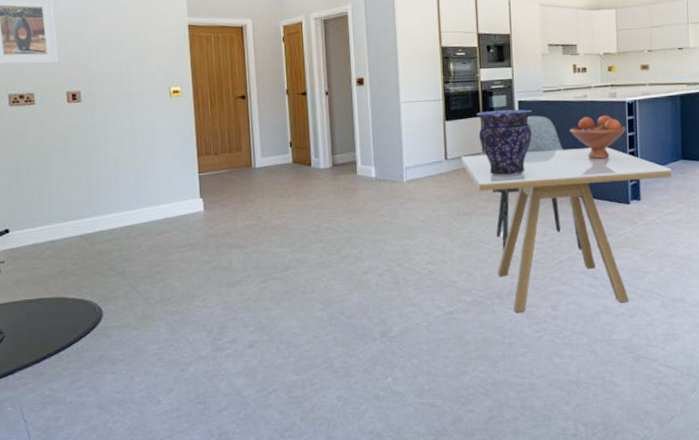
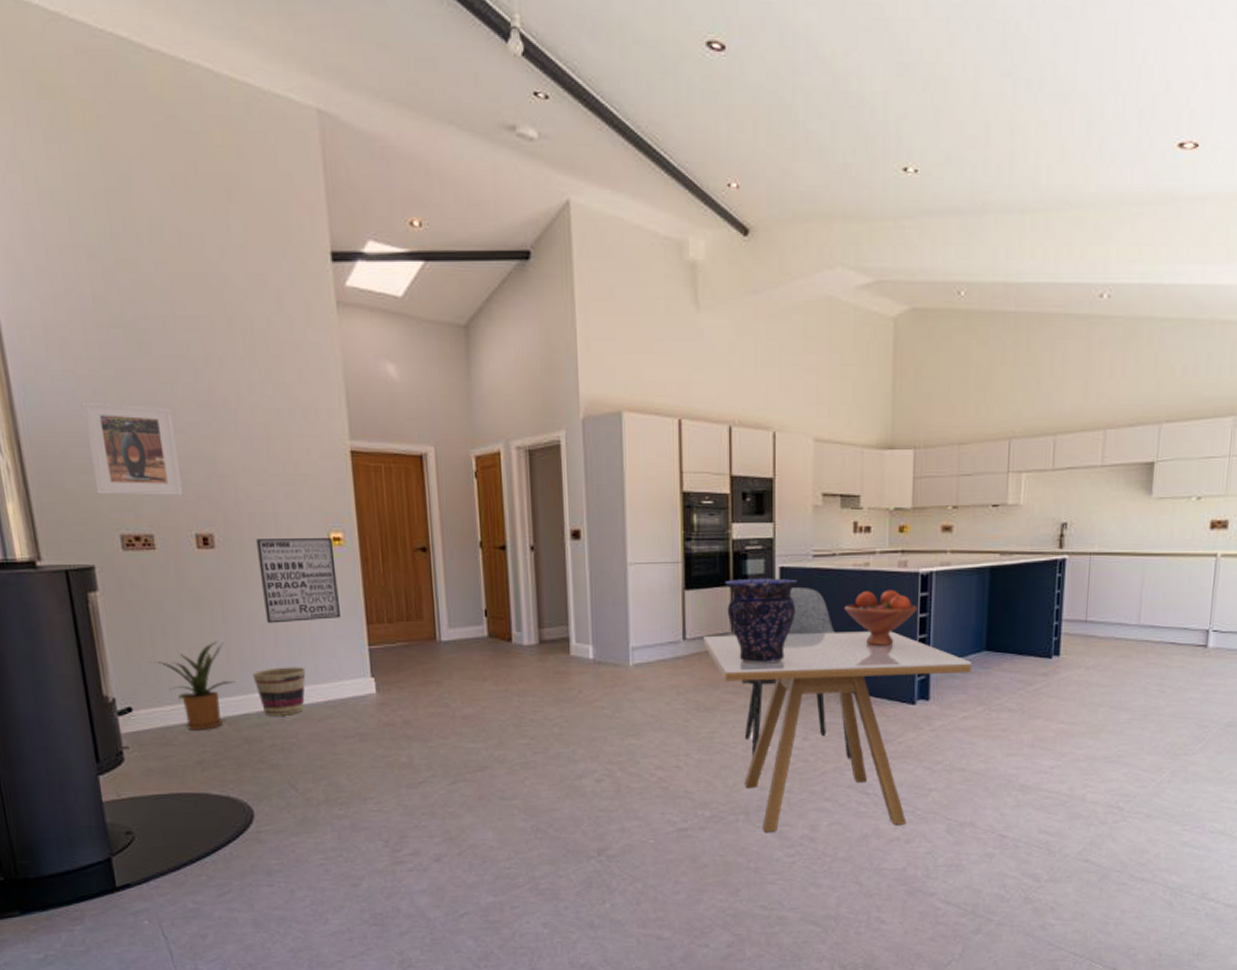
house plant: none [25,174,92,246] -> present [149,641,235,730]
basket: none [106,192,149,232] -> present [252,667,306,716]
wall art: none [113,91,177,159] -> present [255,538,340,624]

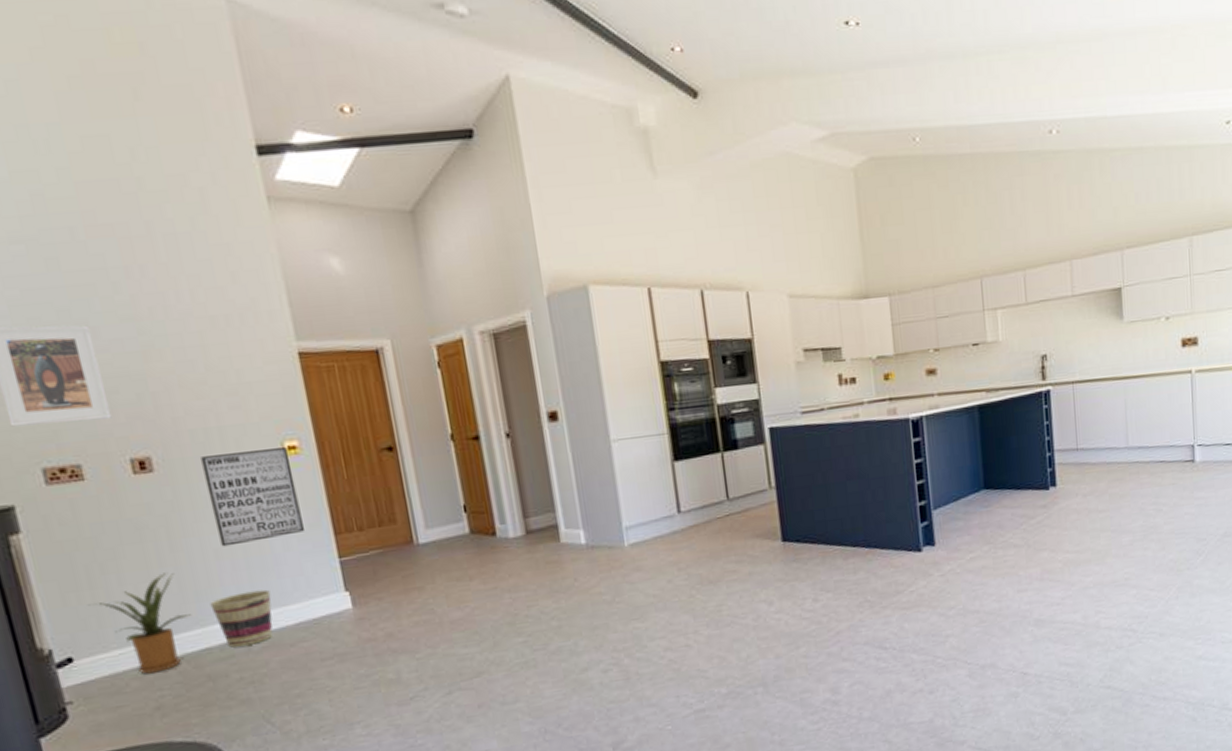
dining table: present [703,631,972,832] -> none [699,480,973,702]
vase: present [725,577,798,664] -> none [714,438,791,530]
dining chair: present [741,586,852,760] -> none [742,445,865,627]
fruit bowl: present [843,589,918,646] -> none [838,438,913,498]

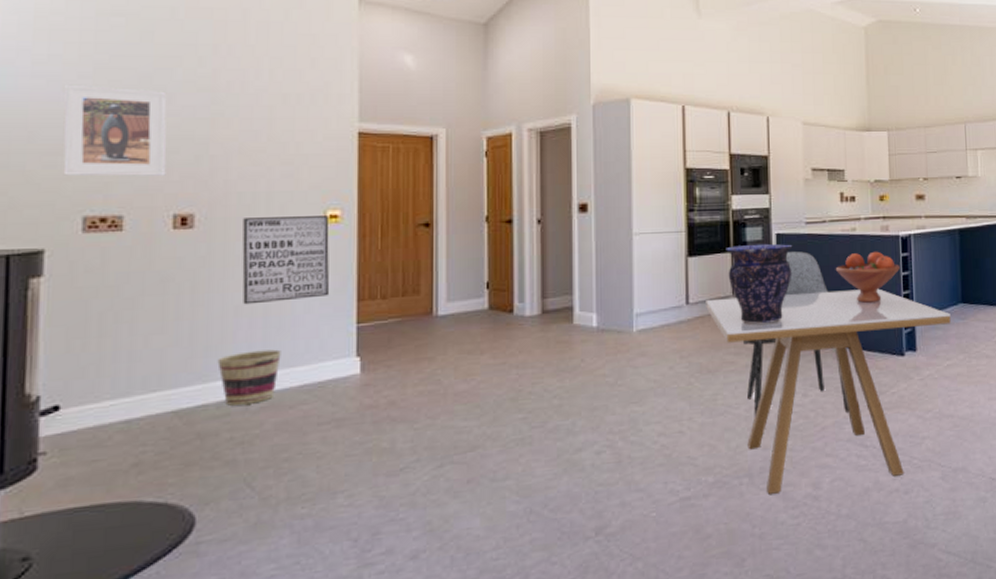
house plant: present [88,572,191,674] -> none [92,326,195,428]
dining table: none [699,480,973,702] -> present [706,288,951,494]
vase: none [714,438,791,530] -> present [726,243,793,325]
dining chair: none [742,445,865,627] -> present [742,250,849,418]
fruit bowl: none [838,438,913,498] -> present [835,251,901,303]

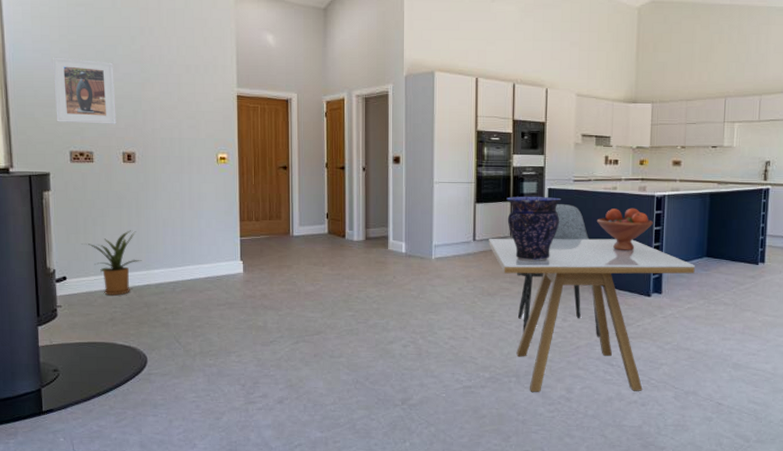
house plant: none [92,326,195,428] -> present [82,230,142,296]
basket: present [217,349,281,406] -> none [155,251,193,287]
wall art: present [241,216,329,305] -> none [164,157,221,219]

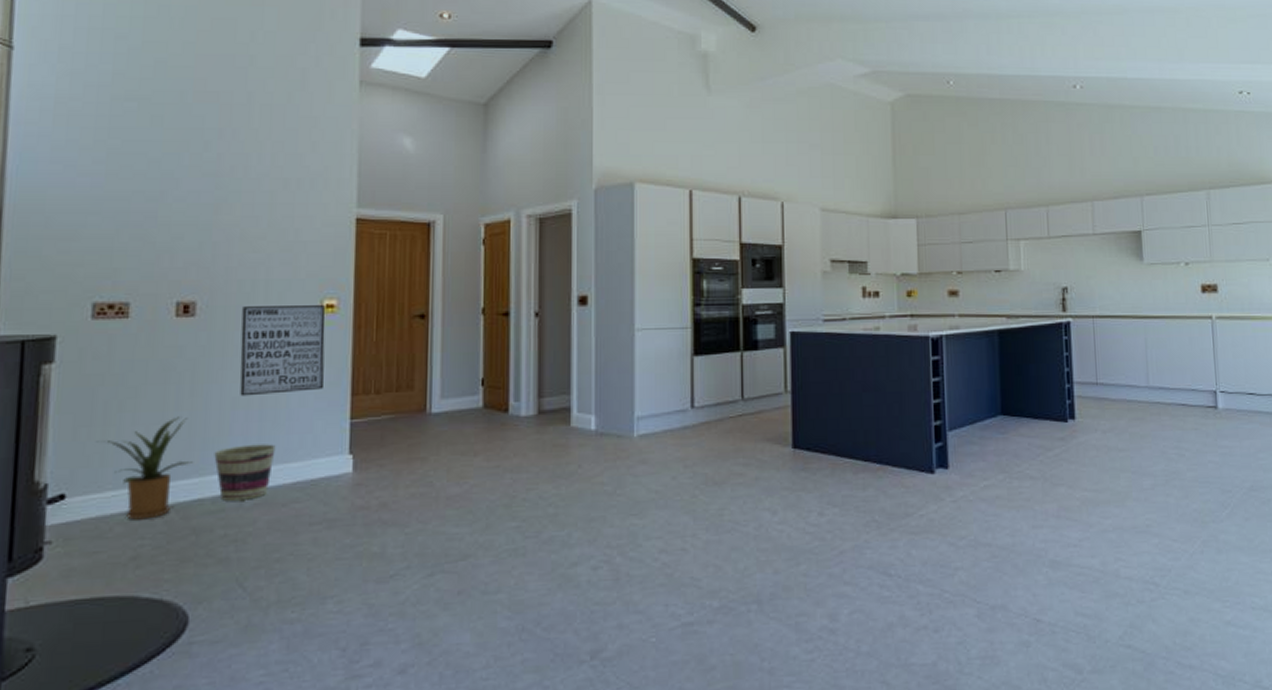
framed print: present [52,57,117,124] -> none [75,169,174,263]
basket: none [155,251,193,287] -> present [214,444,276,501]
wall art: none [164,157,221,219] -> present [239,305,326,397]
dining table: present [489,238,695,392] -> none [712,396,989,624]
vase: present [506,196,562,261] -> none [735,342,809,433]
dining chair: present [516,203,600,338] -> none [752,351,871,537]
fruit bowl: present [596,208,654,250] -> none [856,353,931,412]

